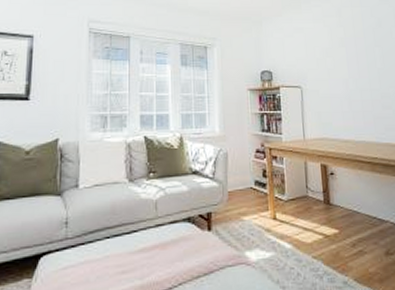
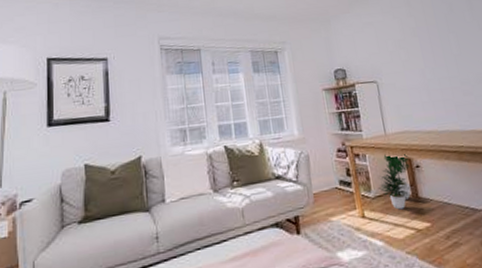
potted plant: none [291,158,324,215] -> present [378,154,411,210]

